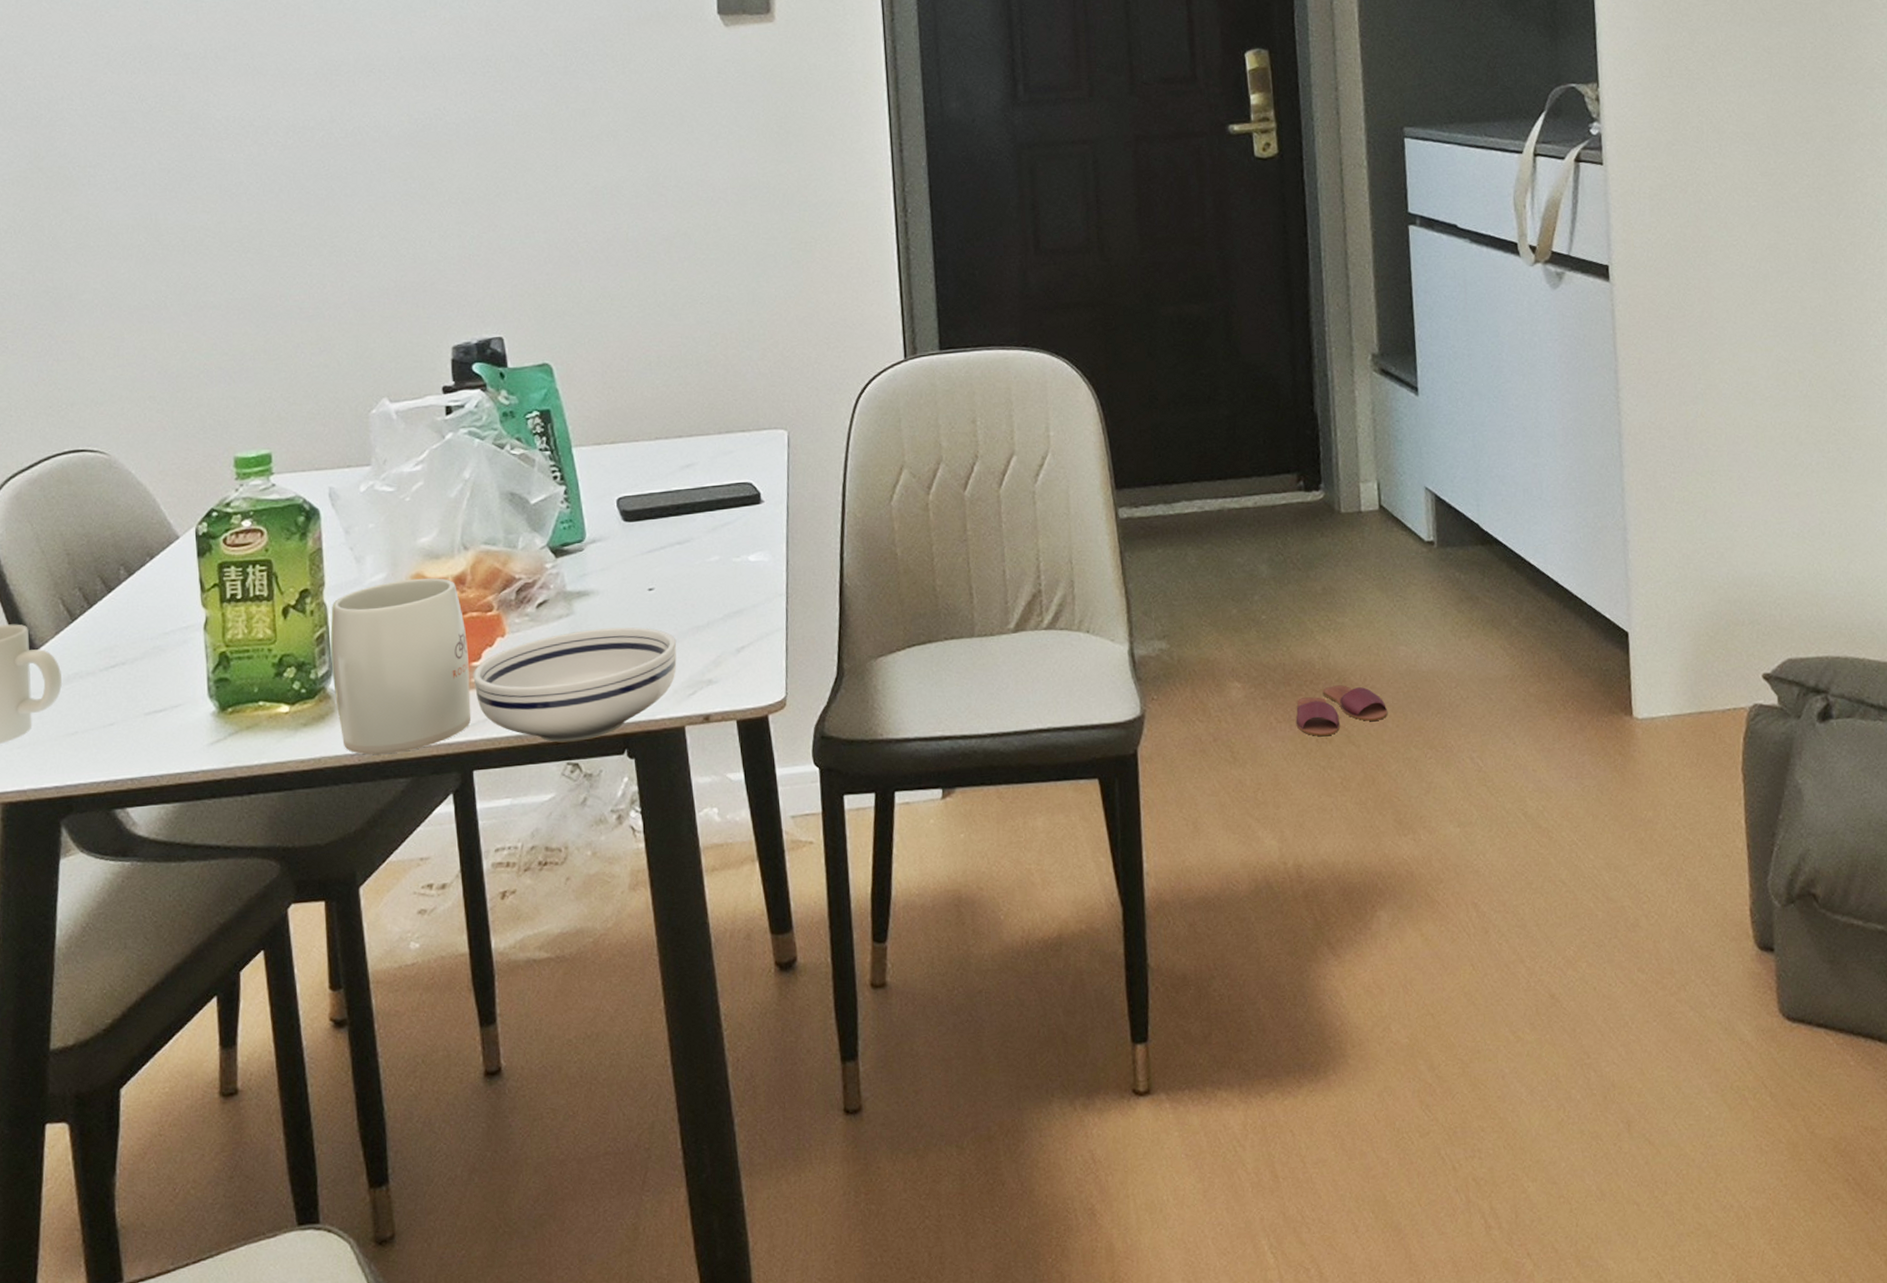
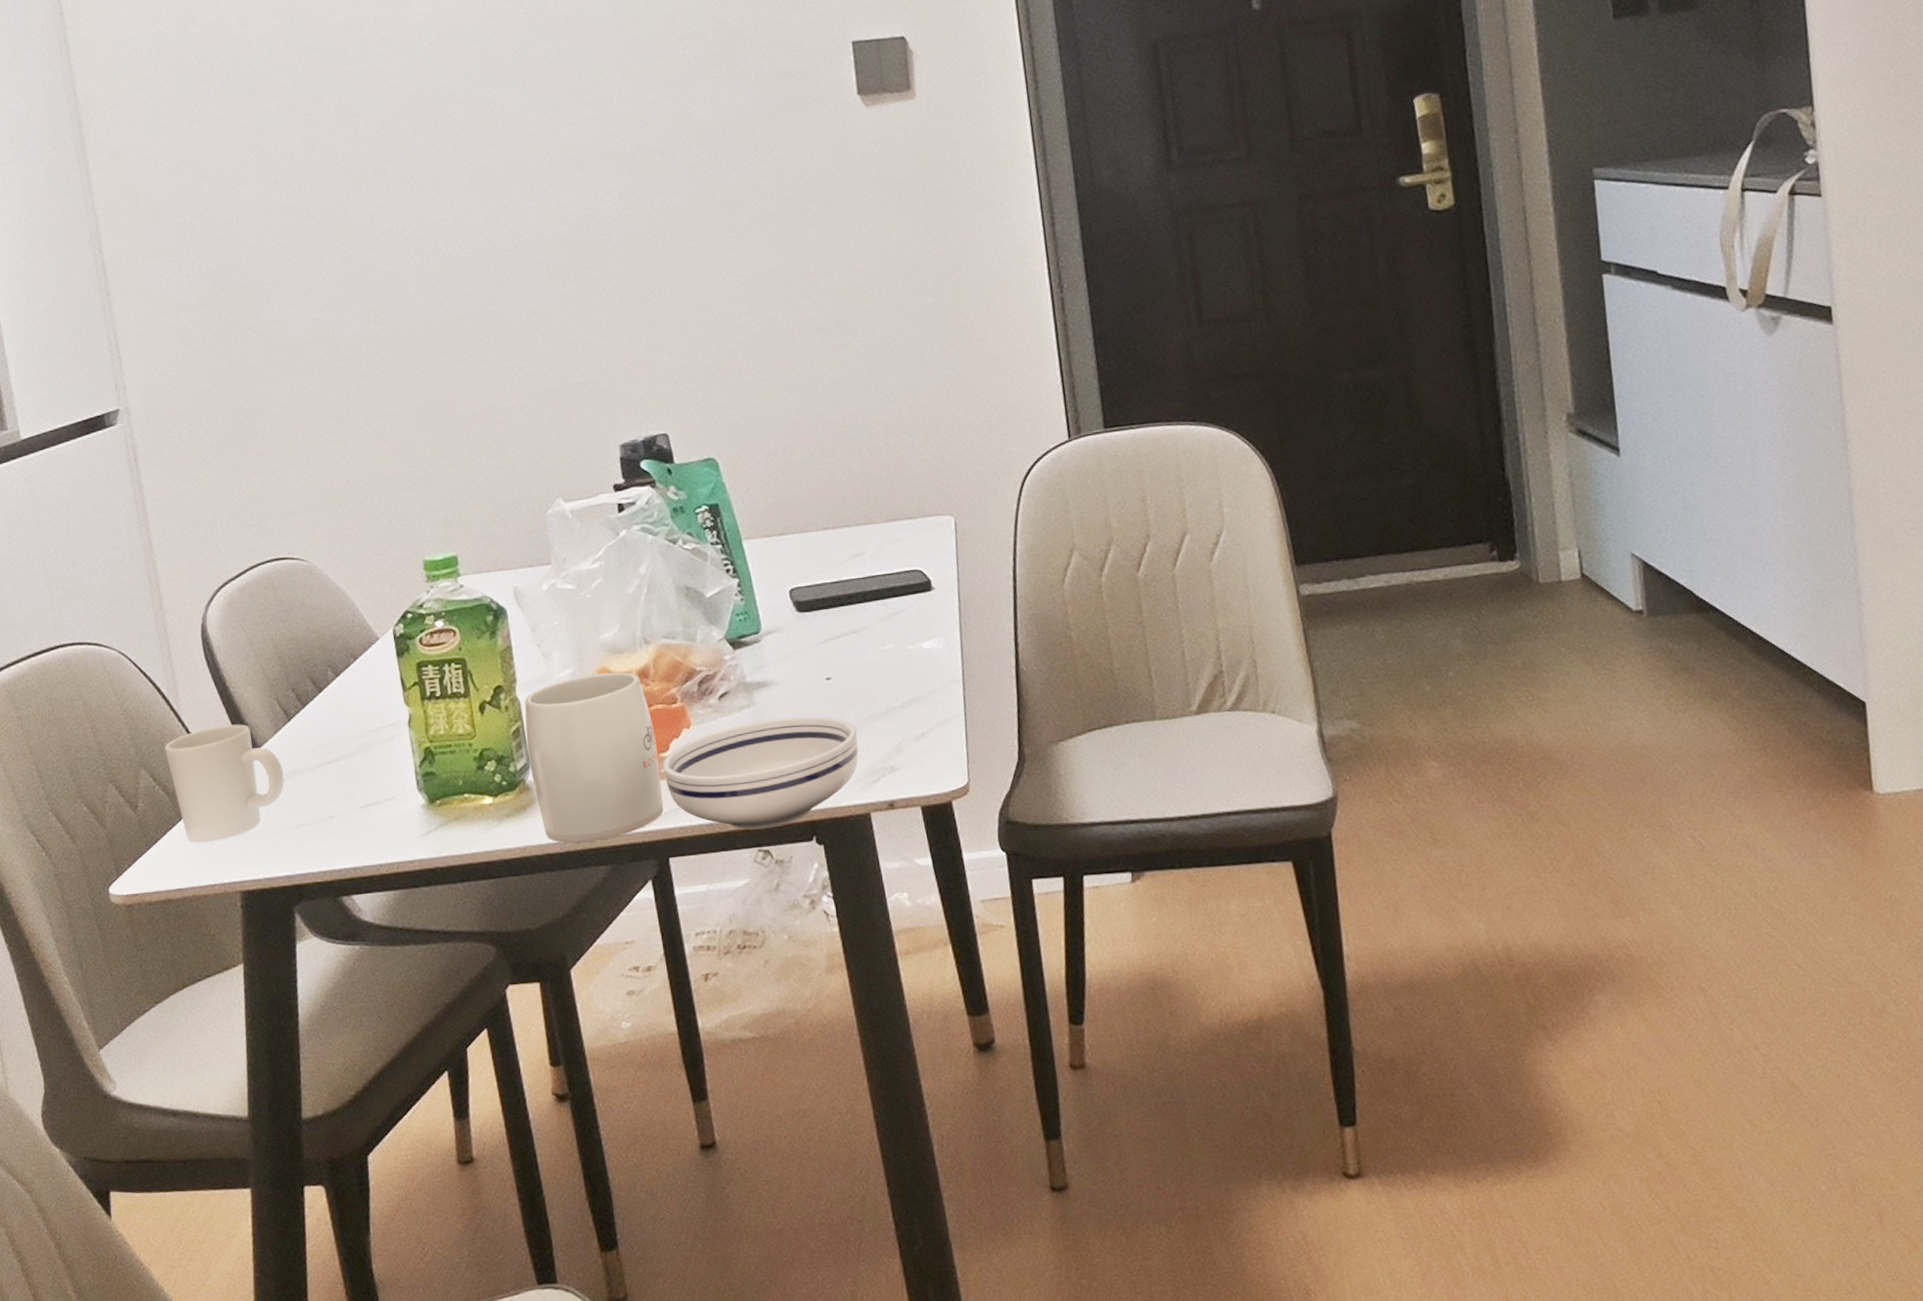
slippers: present [1296,685,1388,737] -> none [1499,762,1599,816]

